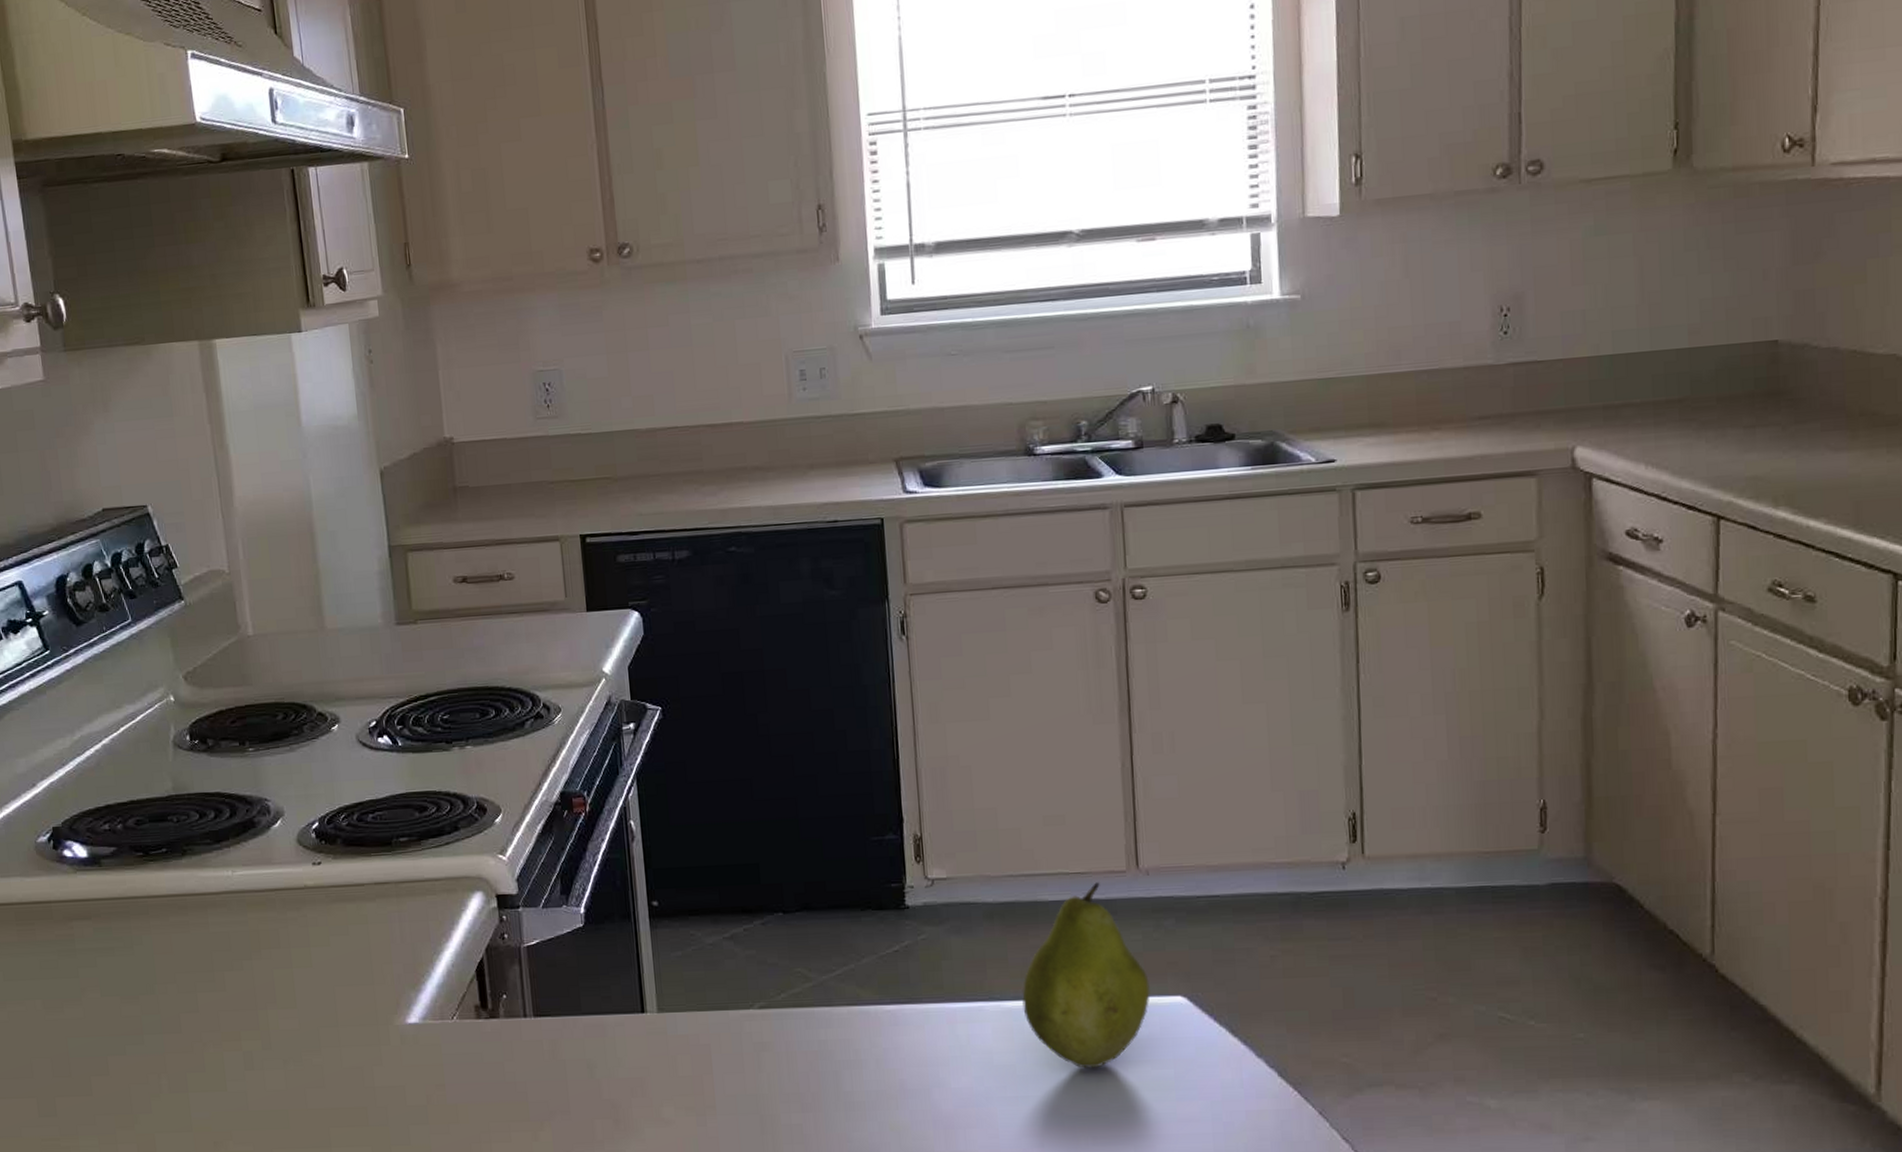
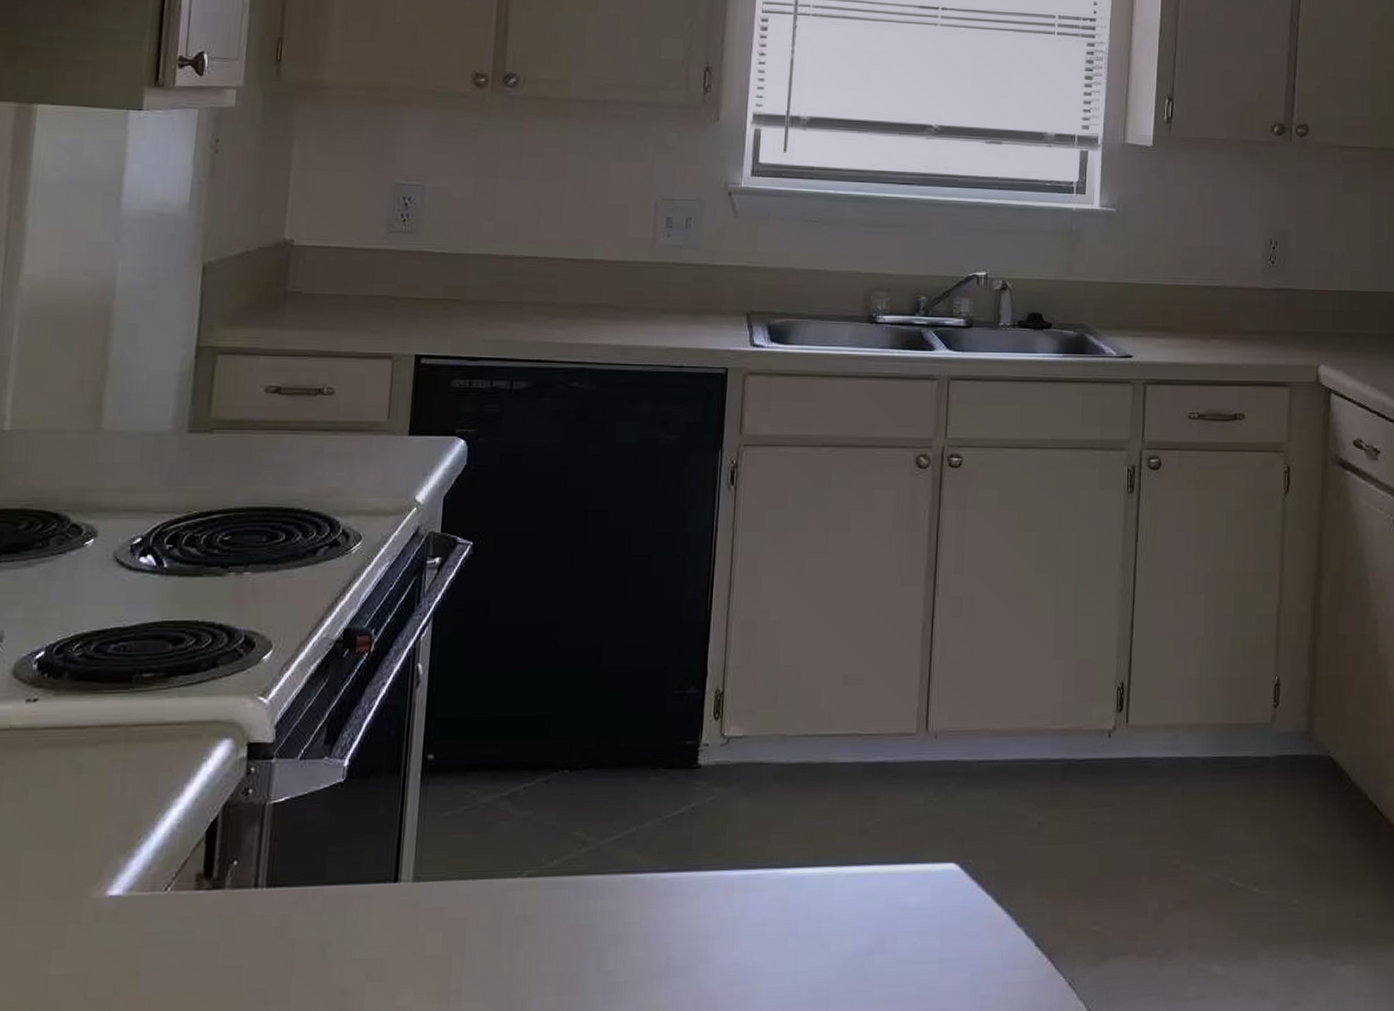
fruit: present [1022,882,1150,1068] -> none [801,744,926,941]

